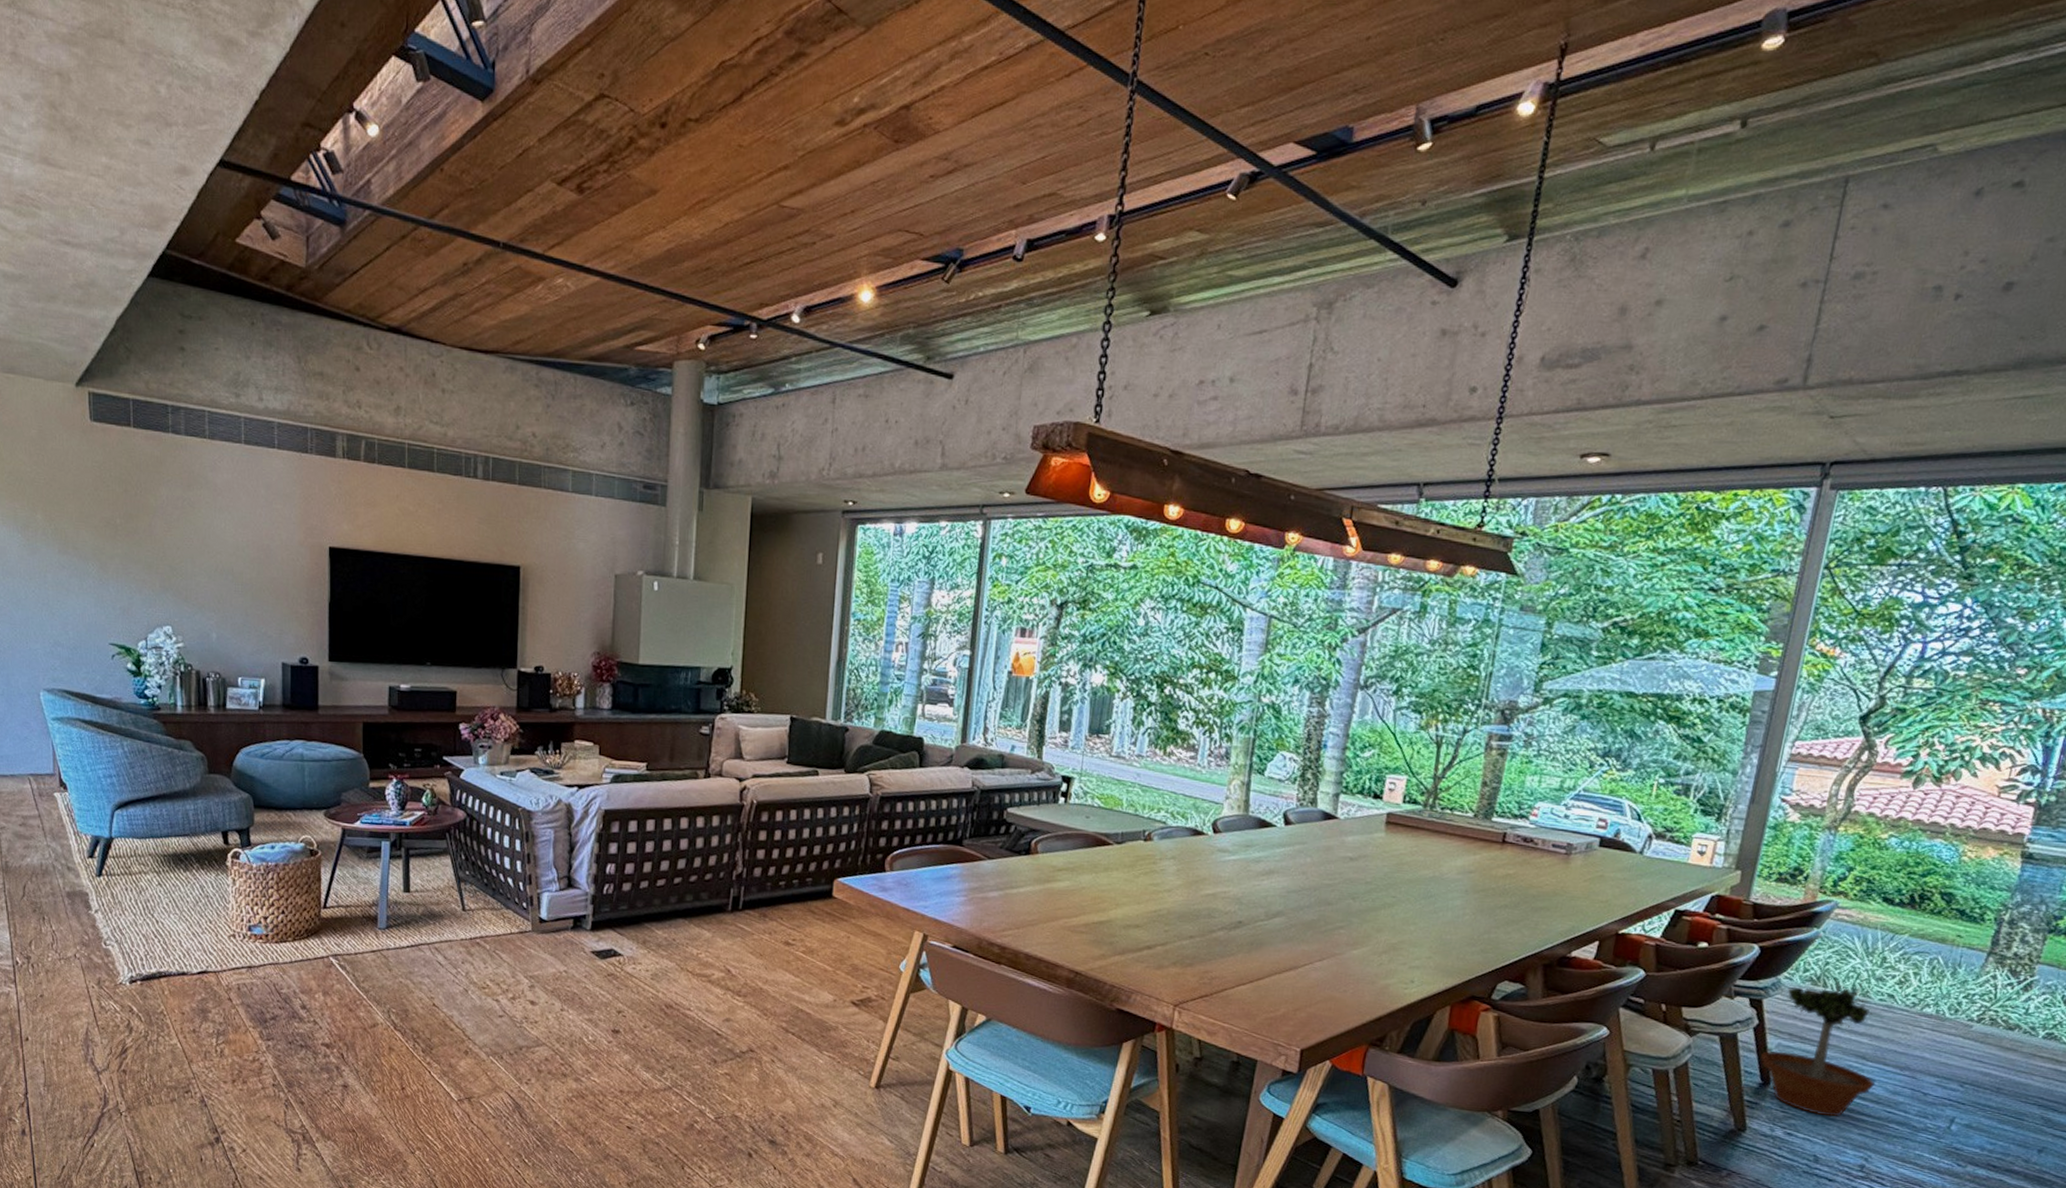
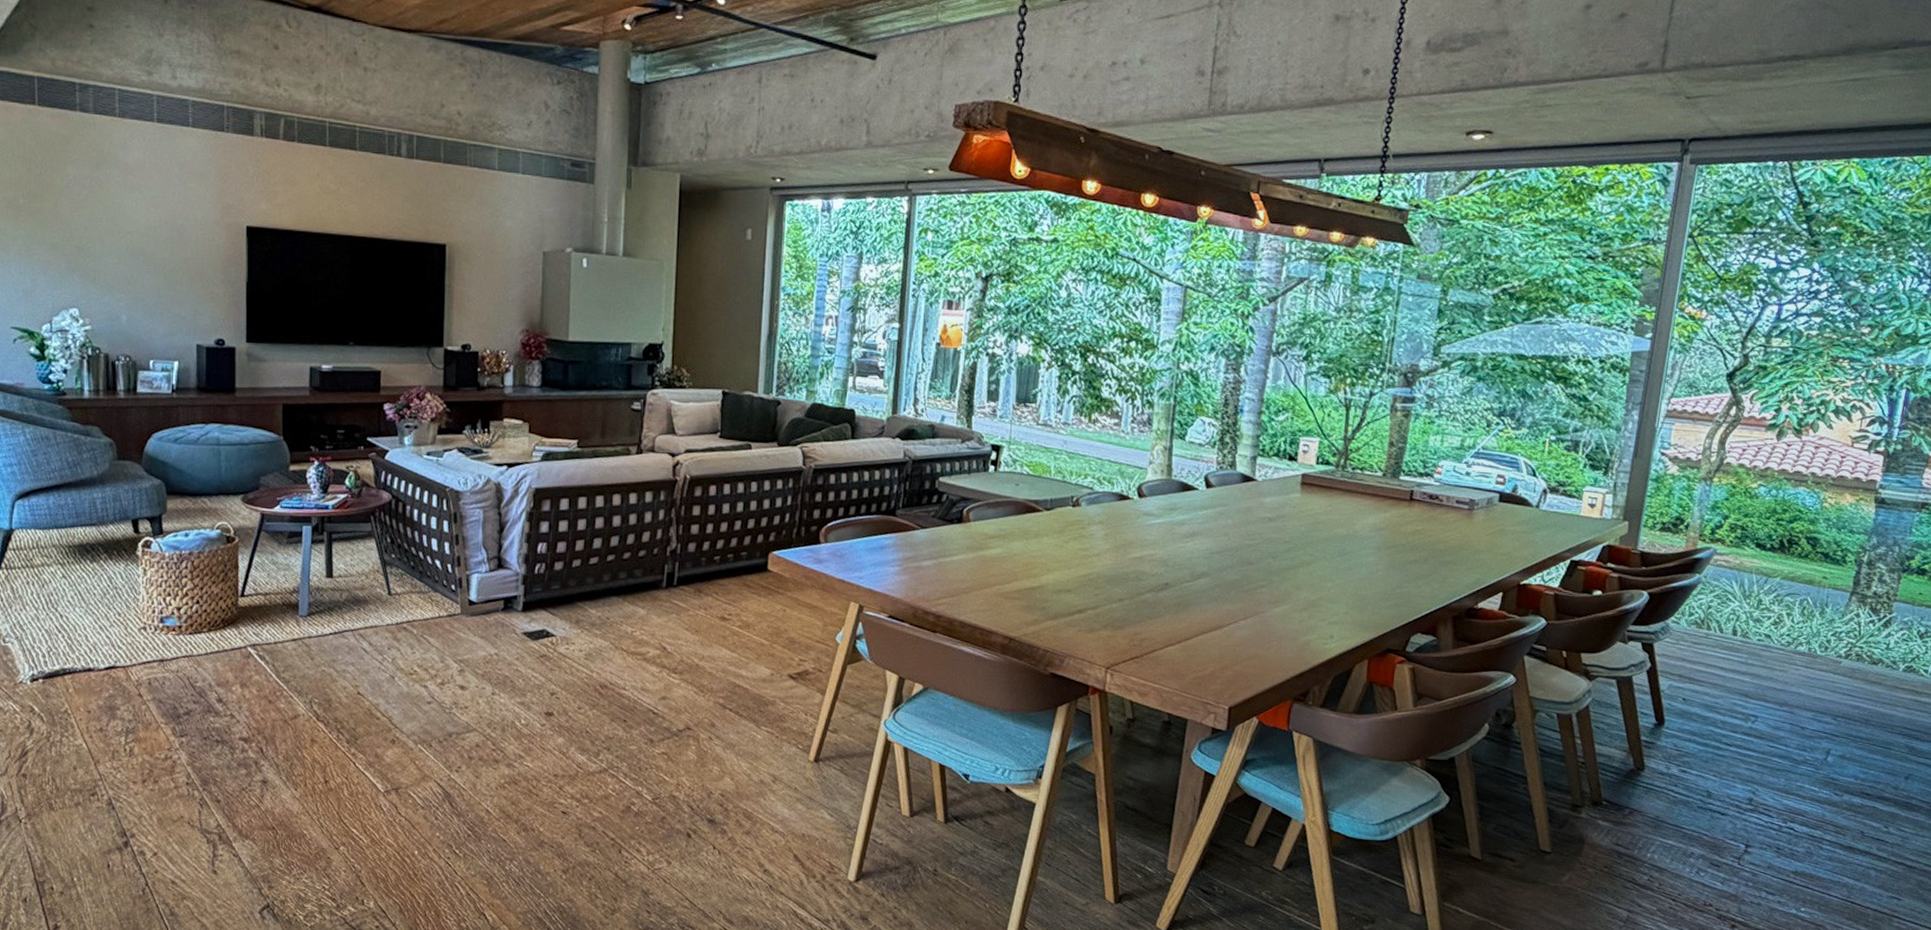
potted tree: present [1760,977,1875,1117] -> none [1654,619,1757,753]

